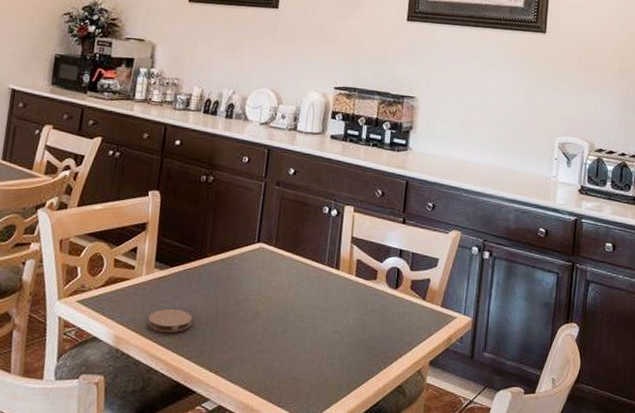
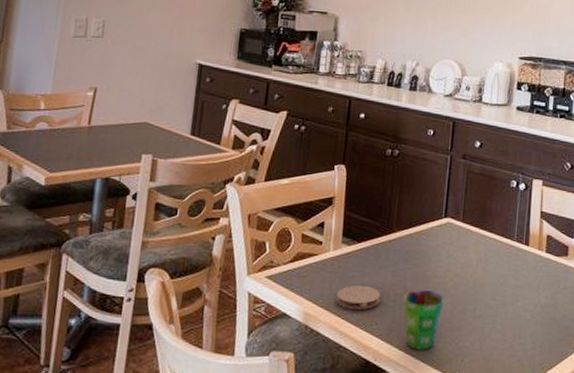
cup: none [215,313,255,371] -> present [403,290,444,350]

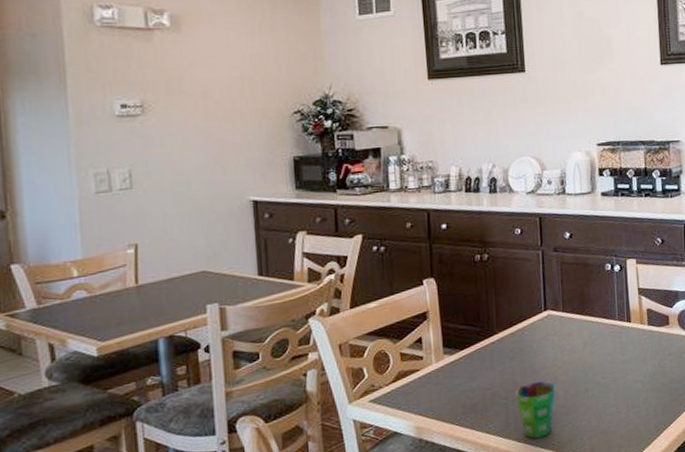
coaster: present [336,285,380,309] -> none [447,389,491,415]

